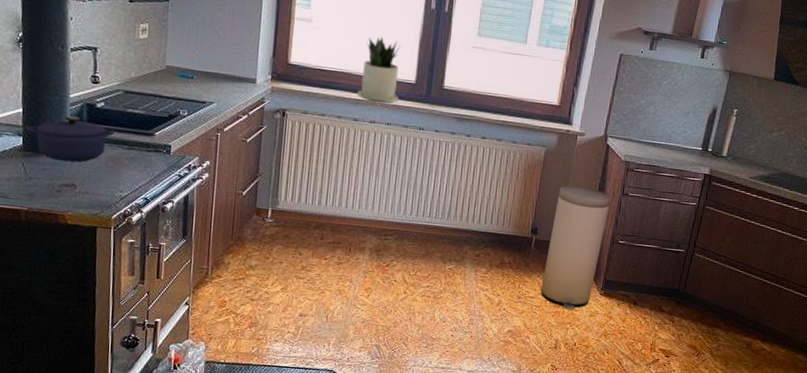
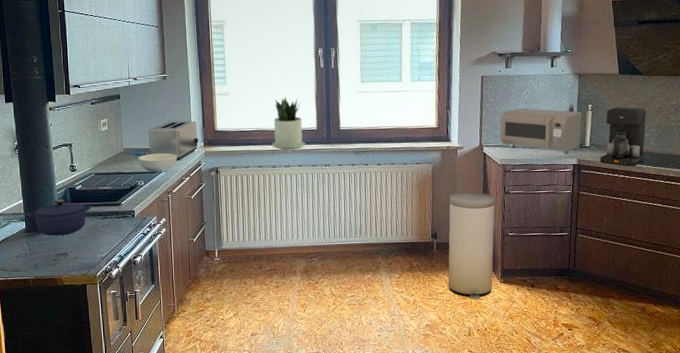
bowl: none [183,78,236,105] -> present [137,153,178,173]
toaster: none [199,40,266,92] -> present [148,120,198,160]
microwave: none [628,99,725,161] -> present [500,108,582,154]
coffee maker: none [734,116,796,188] -> present [600,107,647,167]

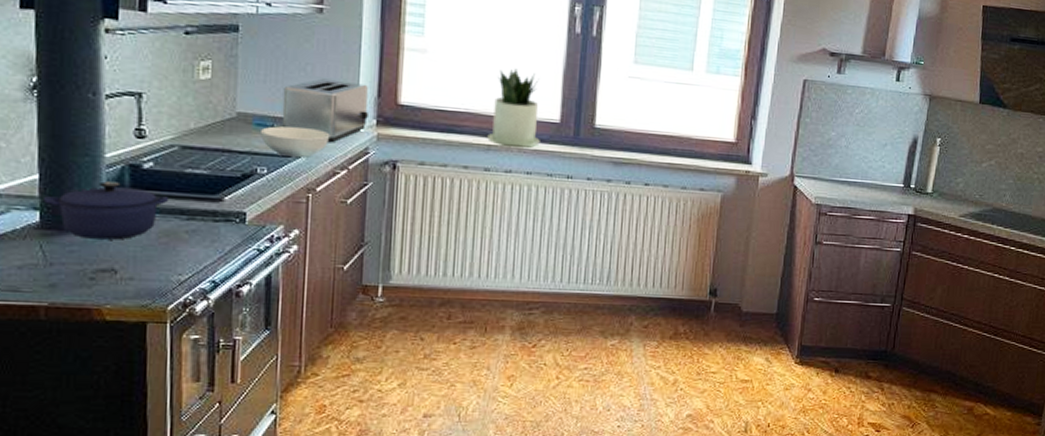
pedal bin: present [448,191,496,300] -> none [724,235,802,384]
microwave: present [500,108,582,154] -> none [818,130,927,200]
coffee maker: present [600,107,647,167] -> none [942,145,1006,226]

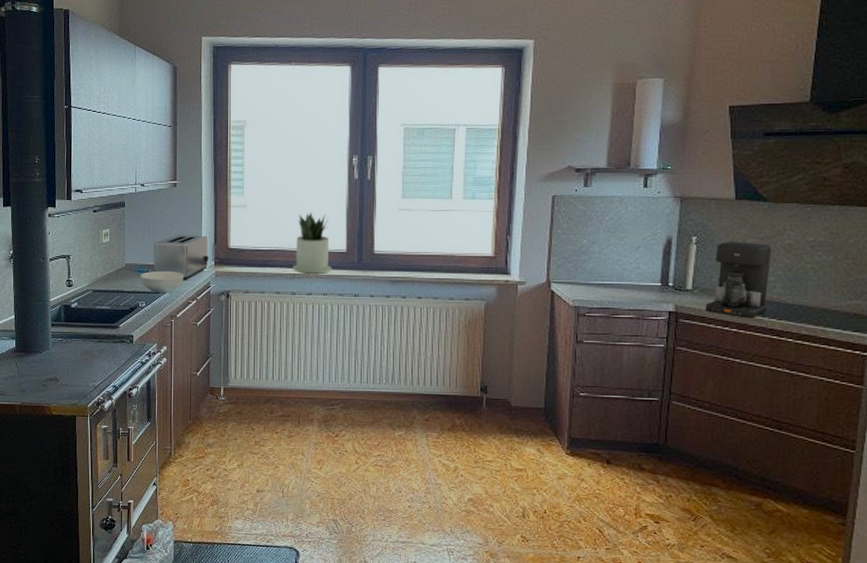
cooking pot: present [44,181,170,240] -> none [18,318,87,358]
coffee maker: none [942,145,1006,226] -> present [705,241,772,319]

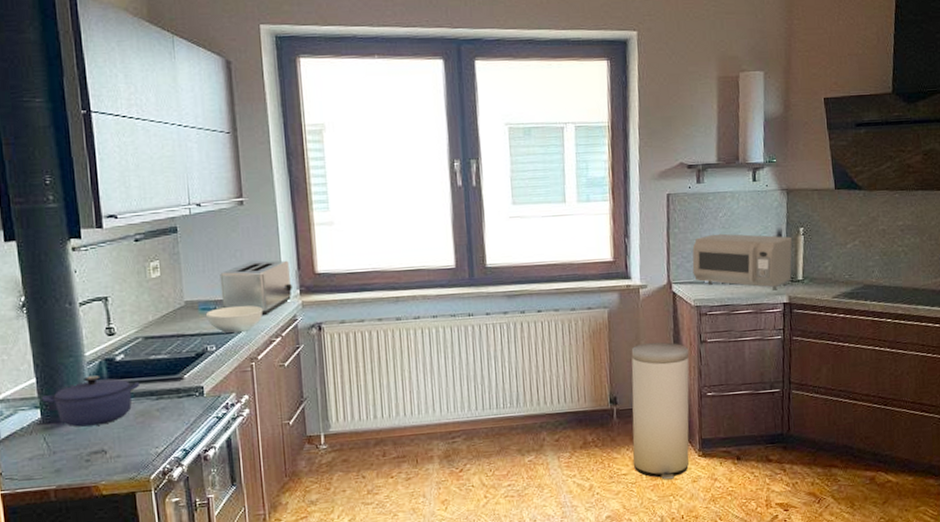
cooking pot: none [18,318,87,358] -> present [42,375,140,427]
planter: present [292,212,332,275] -> none [395,226,441,297]
pedal bin: none [498,337,564,473] -> present [631,342,690,480]
microwave: none [573,237,682,298] -> present [692,233,792,291]
coffee maker: present [705,241,772,319] -> none [815,229,869,304]

